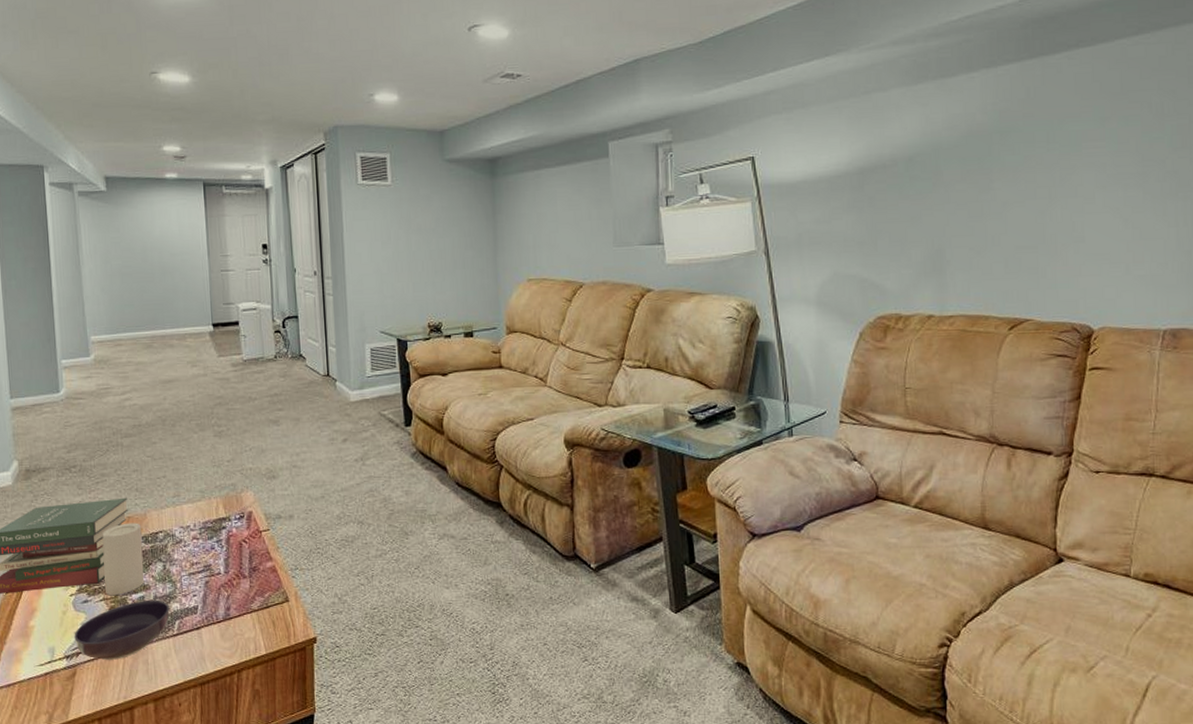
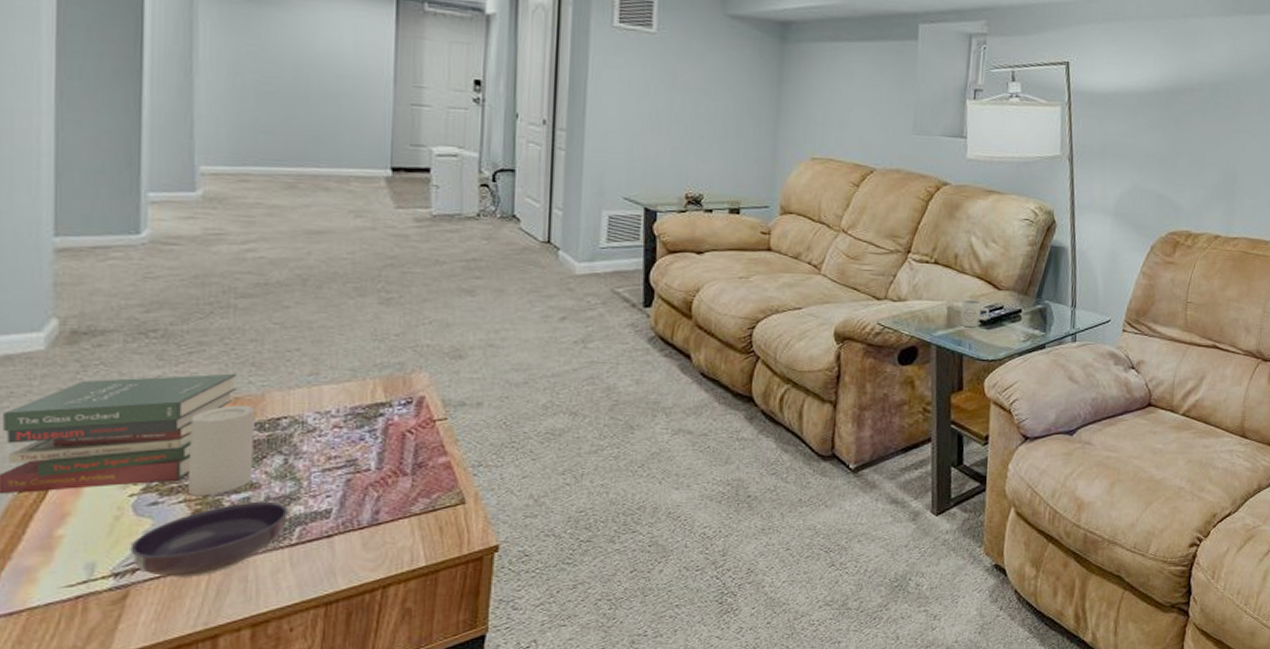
mug: none [677,400,704,428] -> present [960,299,990,328]

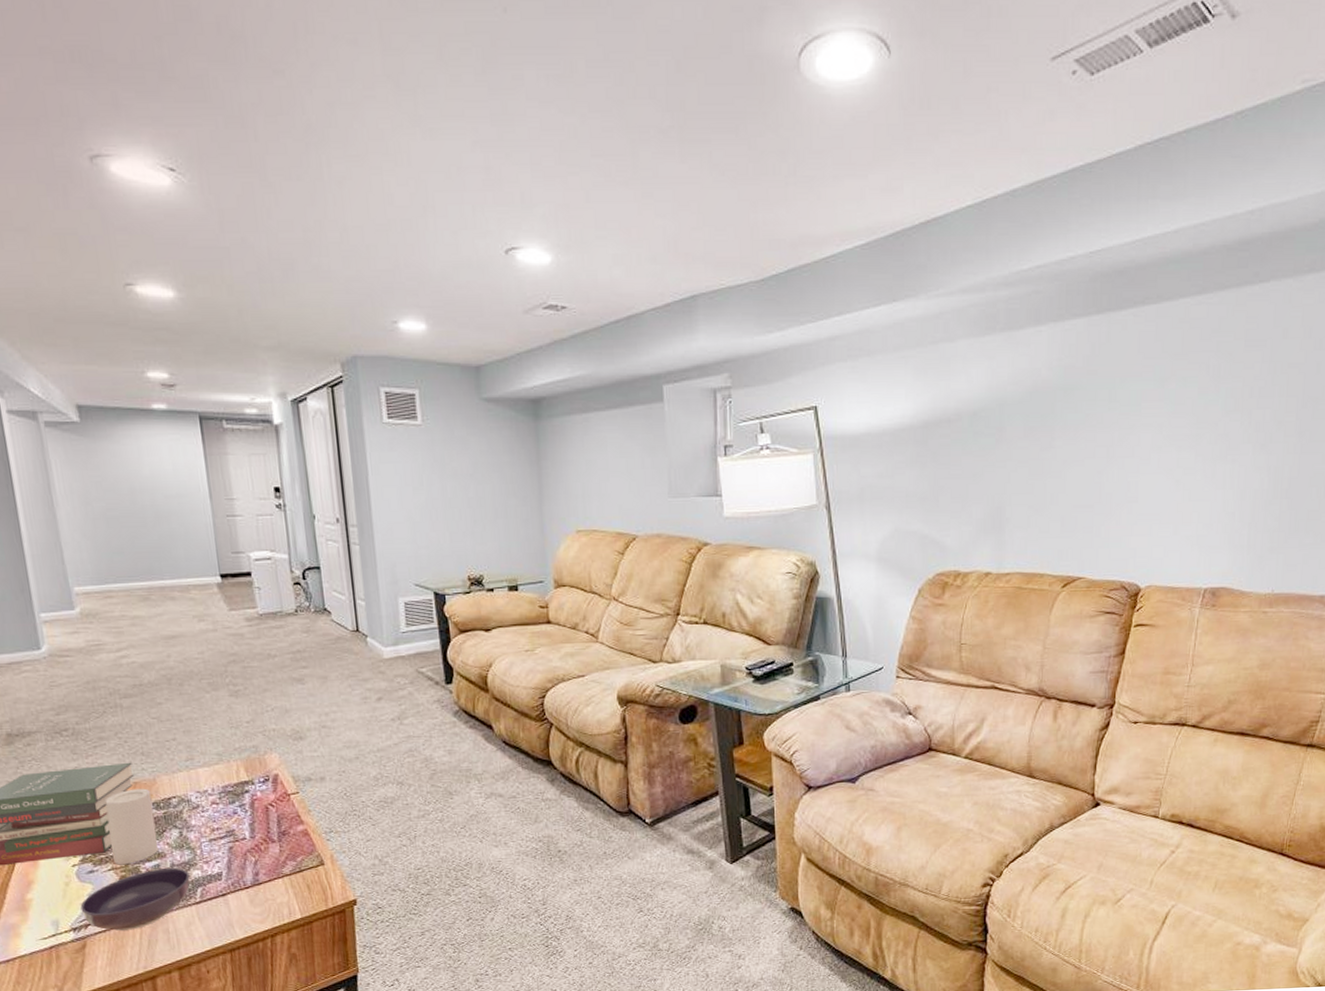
mug: present [960,299,990,328] -> none [734,656,762,684]

